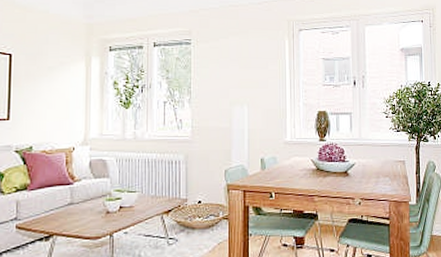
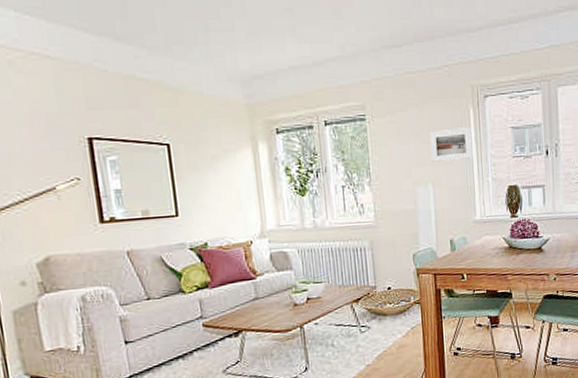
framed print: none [248,56,286,85] -> present [429,127,473,162]

